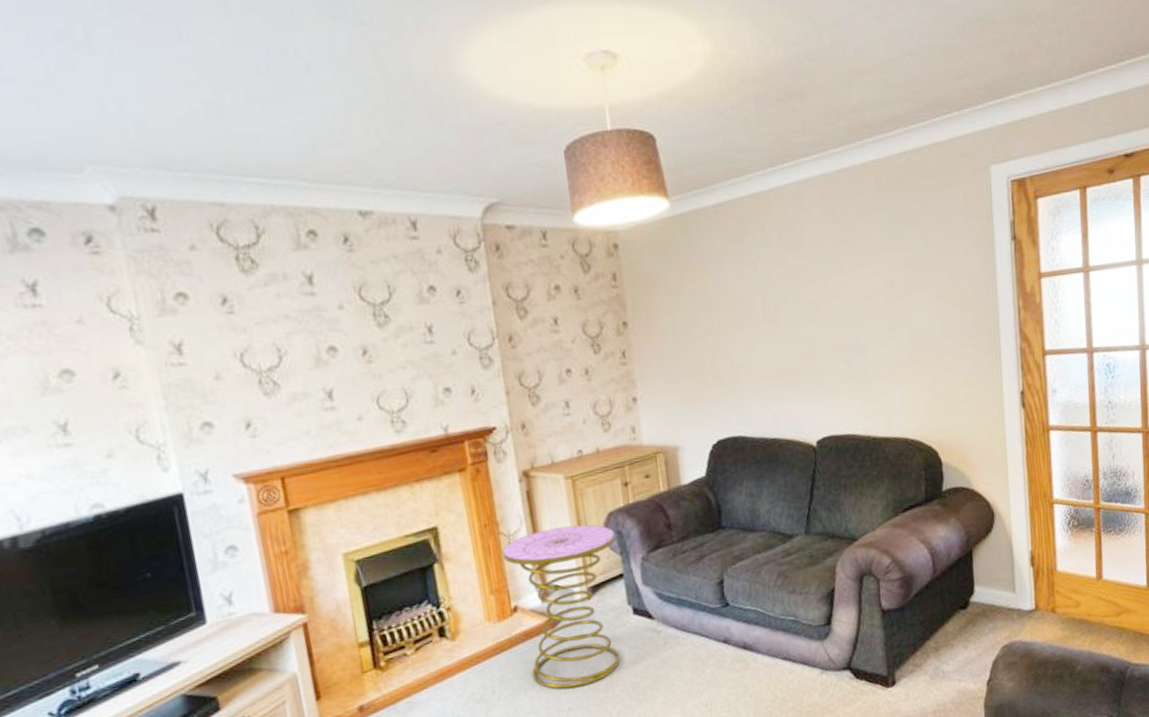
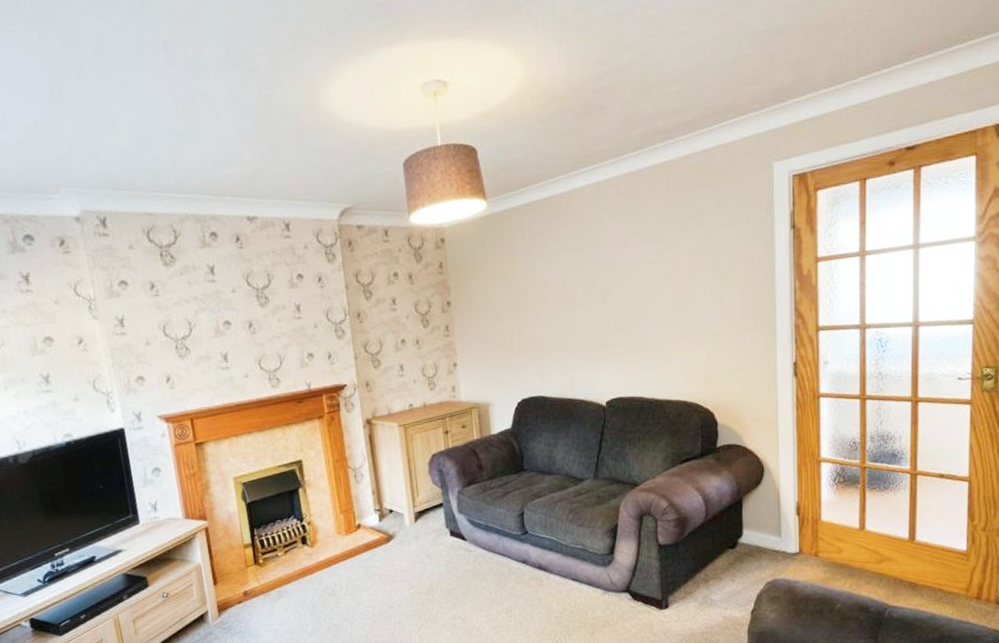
side table: present [501,524,621,689] -> none [349,463,439,591]

